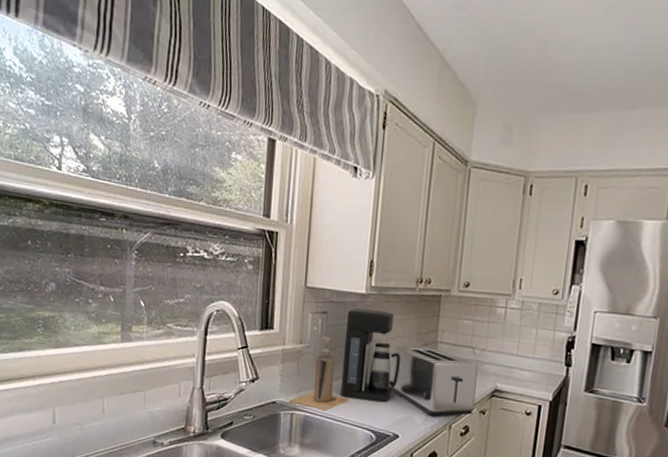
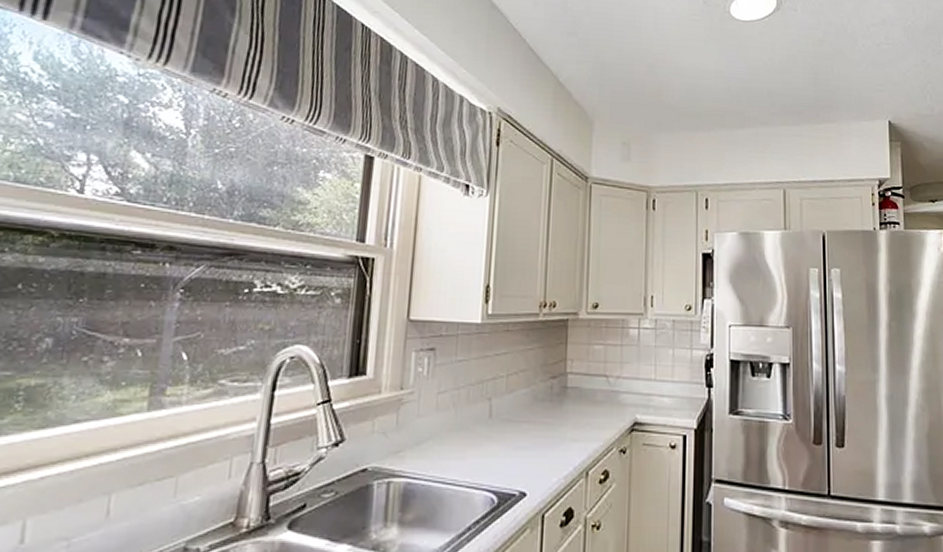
soap dispenser: present [288,336,349,412] -> none [383,378,463,474]
coffee maker: present [340,308,401,403] -> none [451,342,525,454]
toaster: present [391,345,478,417] -> none [515,379,614,463]

